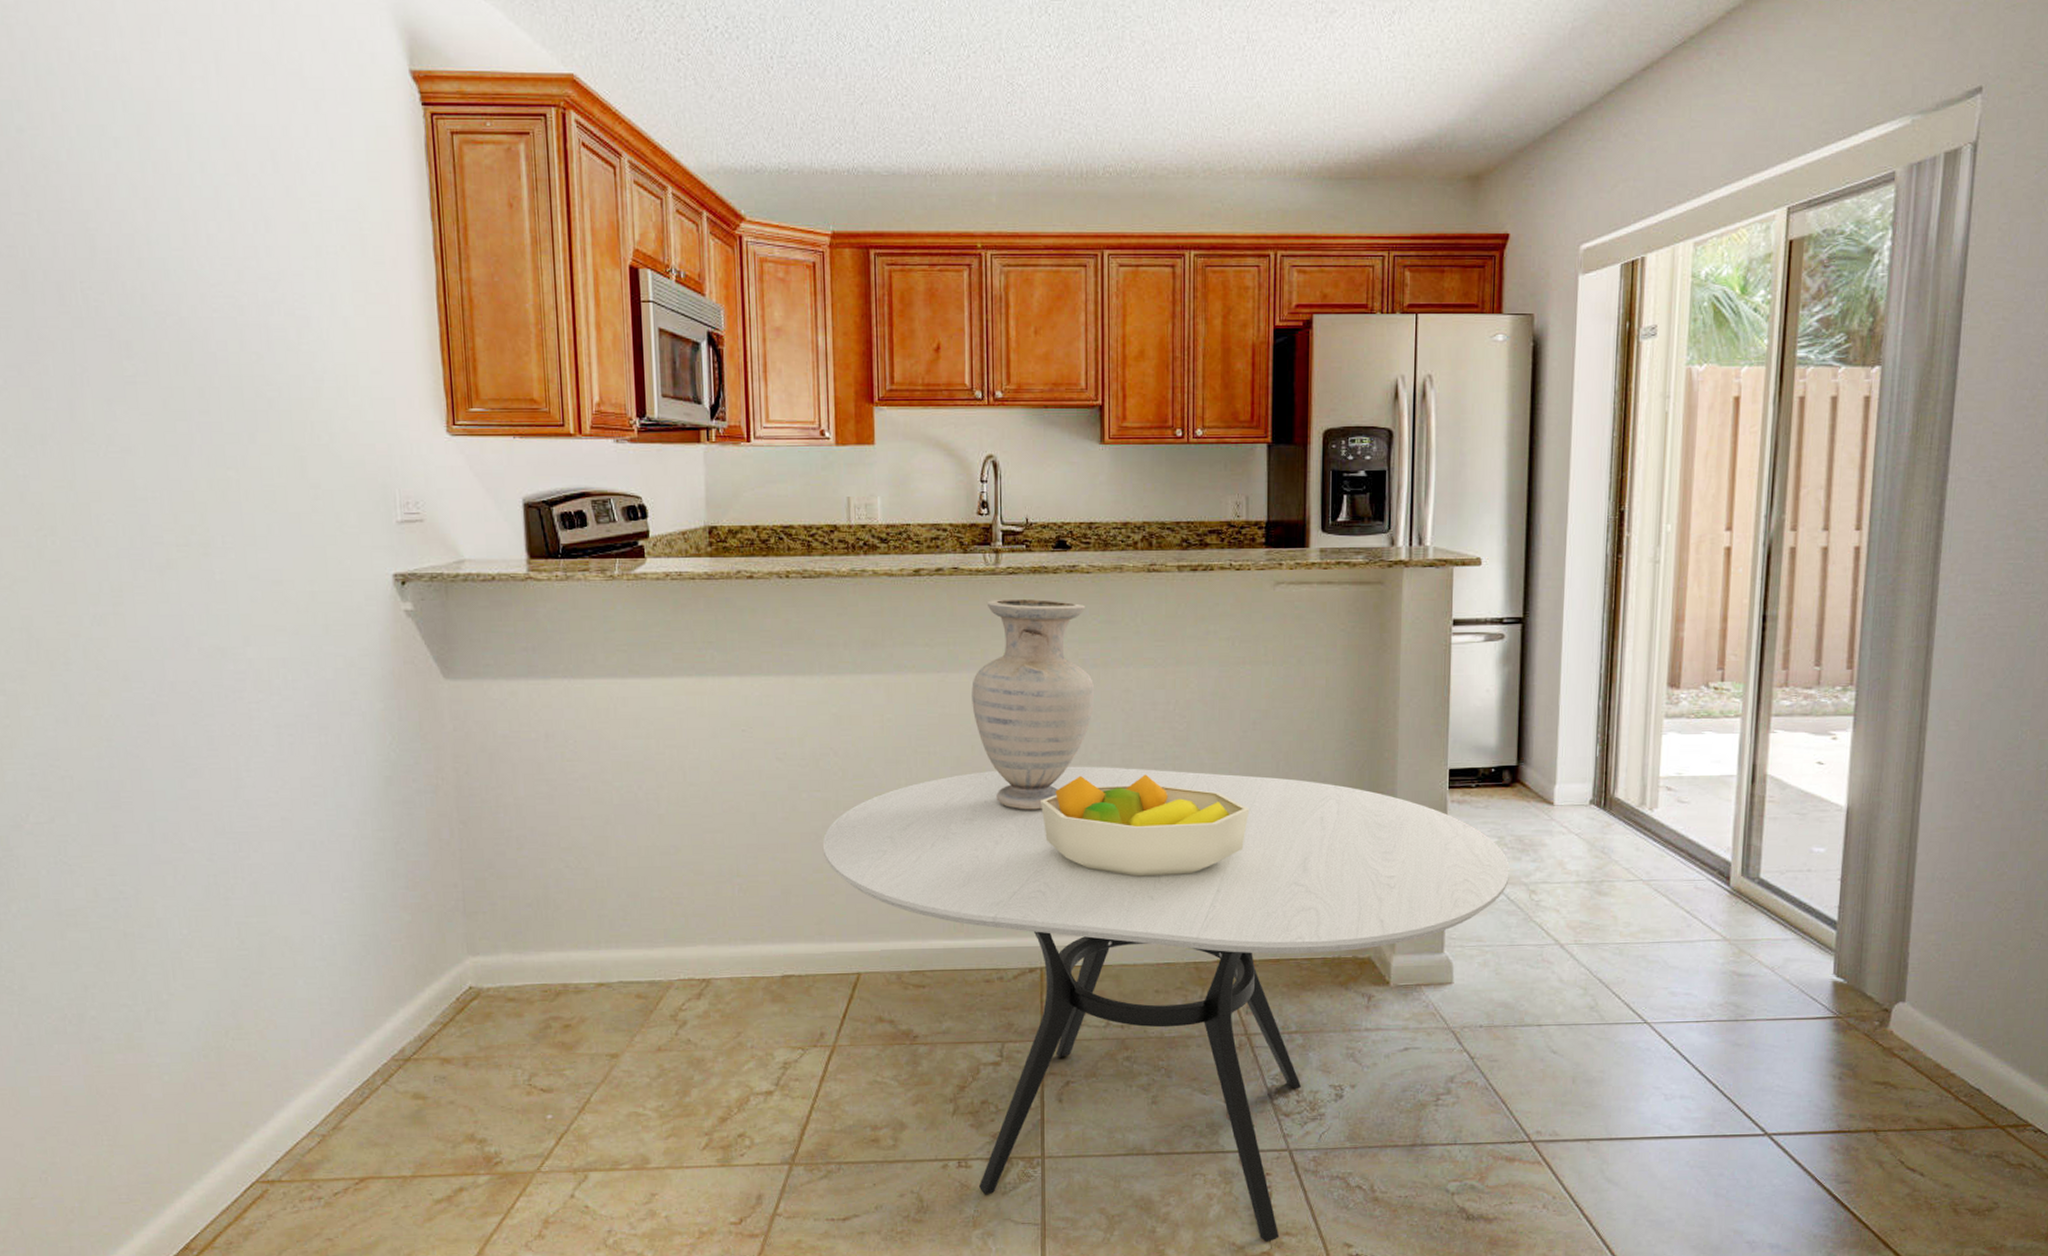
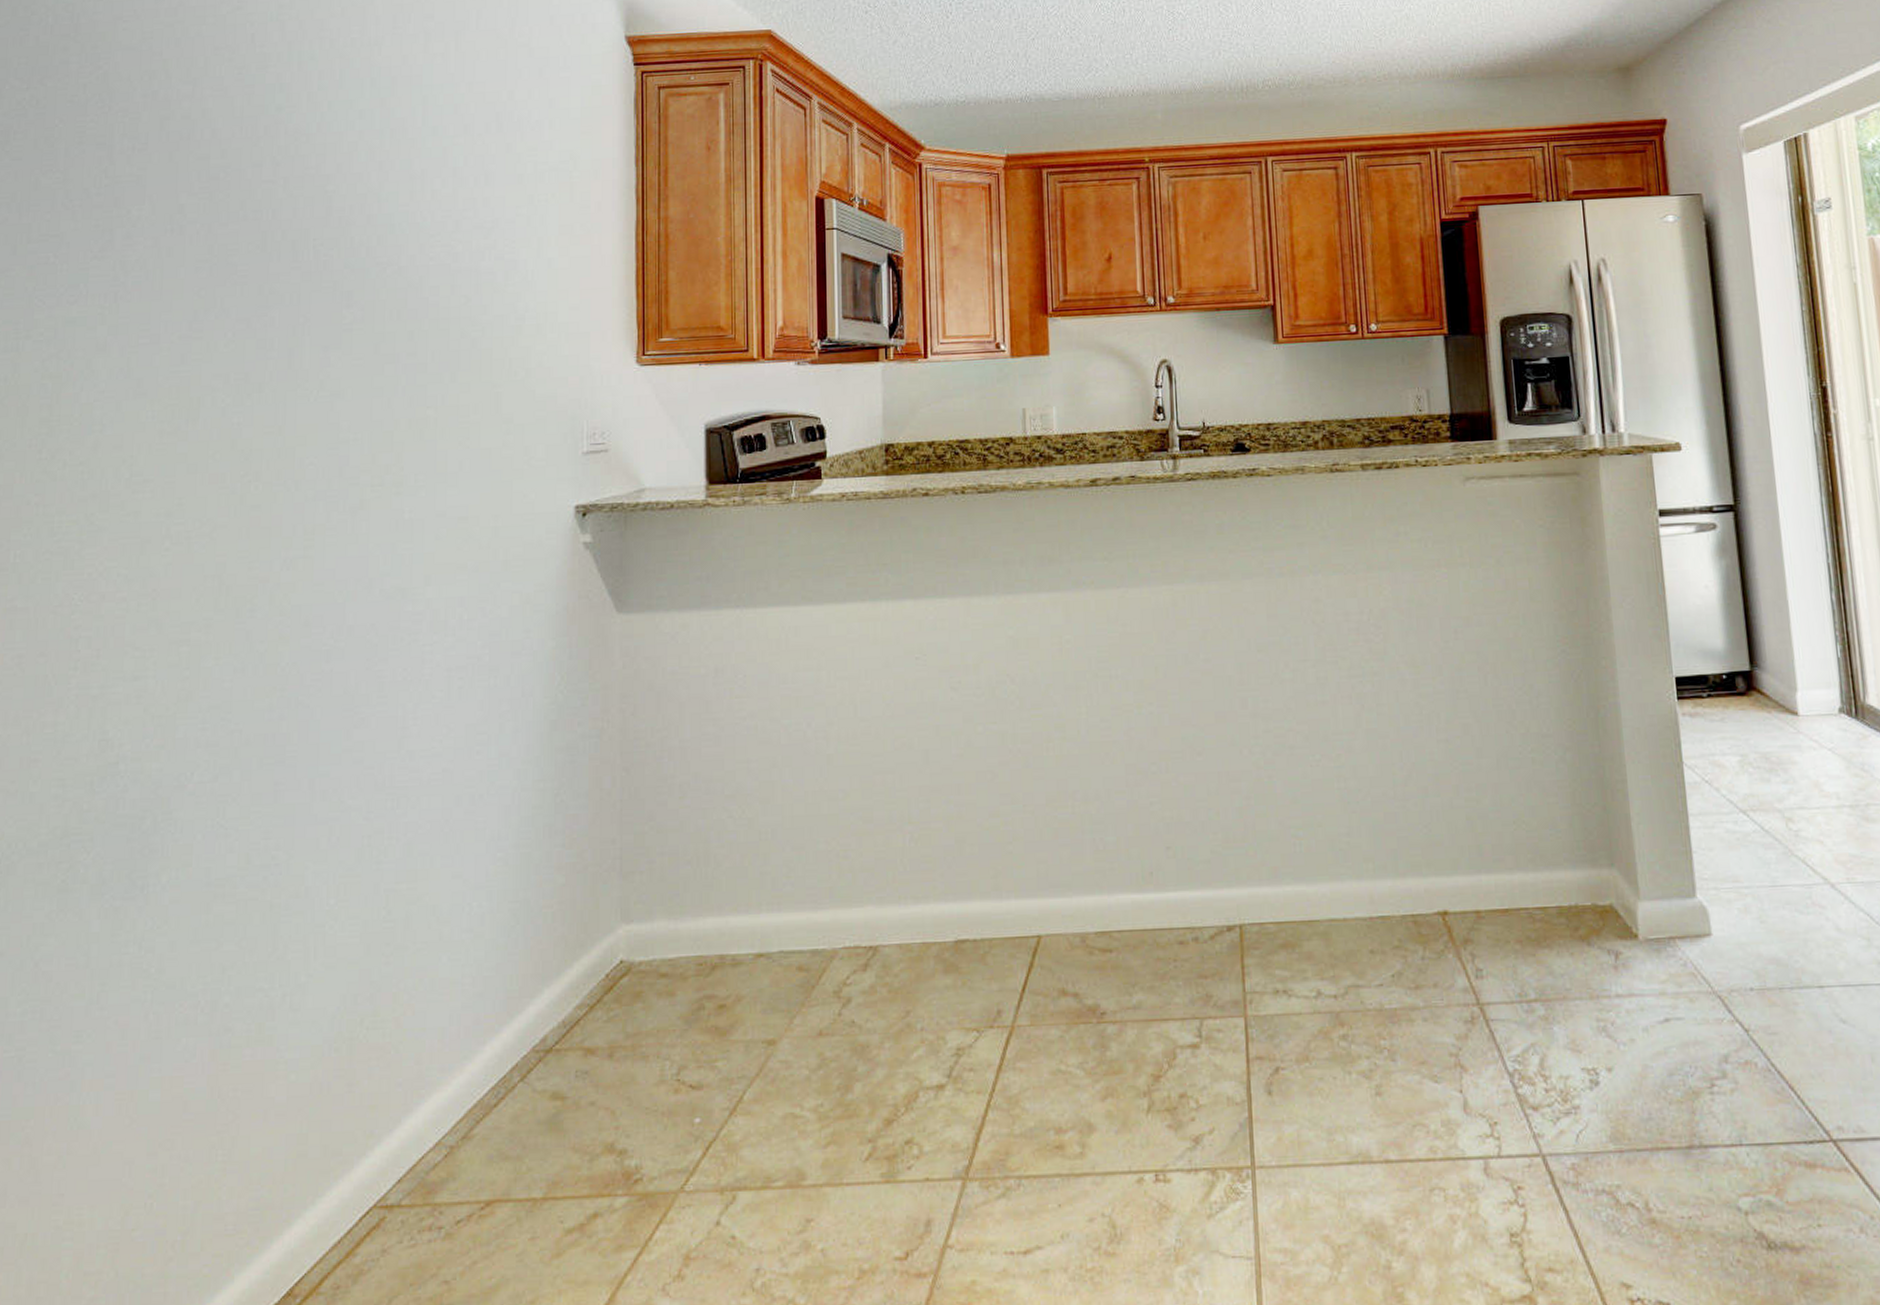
dining table: present [822,766,1510,1242] -> none [999,686,1760,1281]
vase: present [972,598,1094,810] -> none [1153,505,1283,738]
fruit bowl: present [1041,774,1250,877] -> none [1231,693,1459,813]

